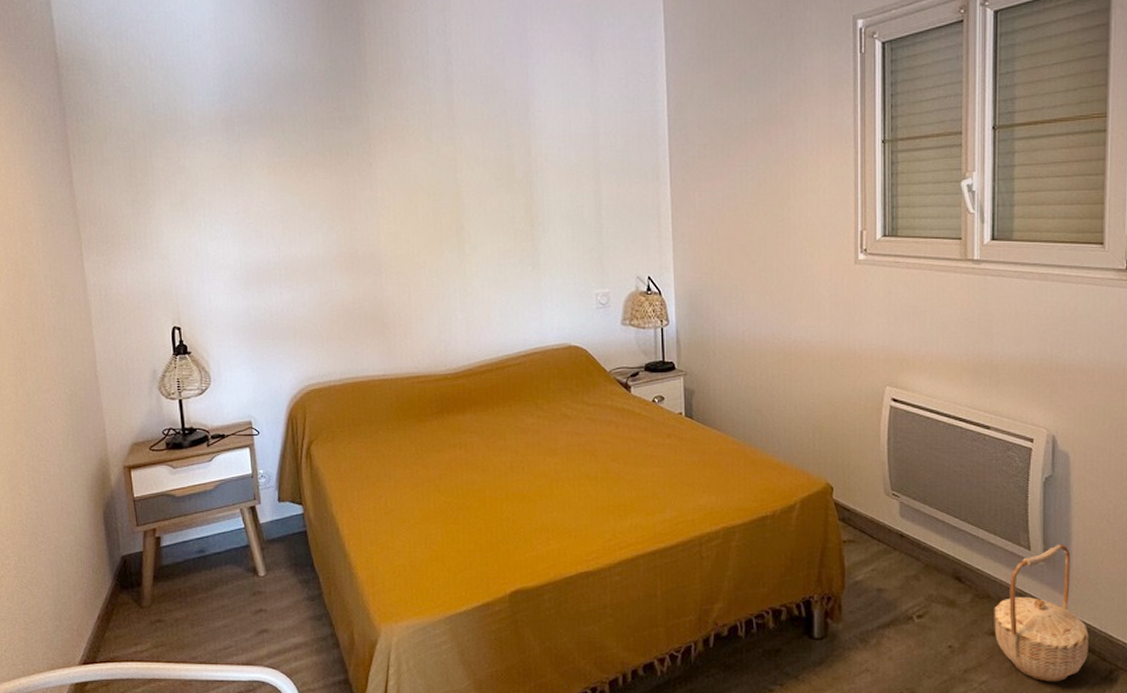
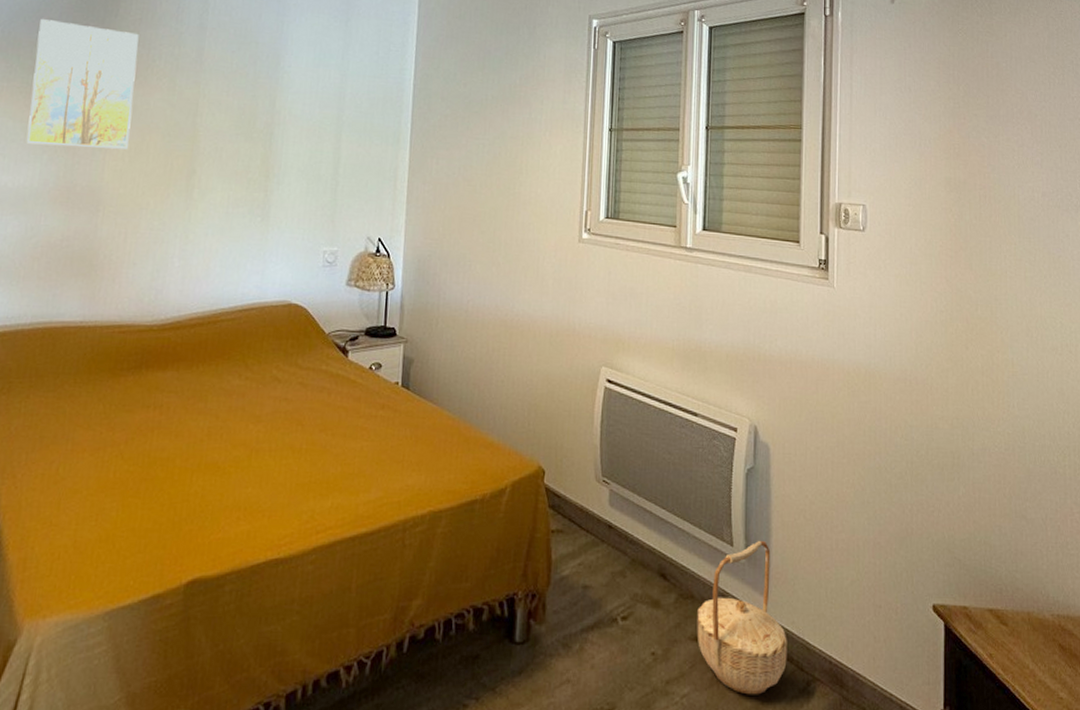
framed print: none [296,91,398,215] -> present [26,19,139,149]

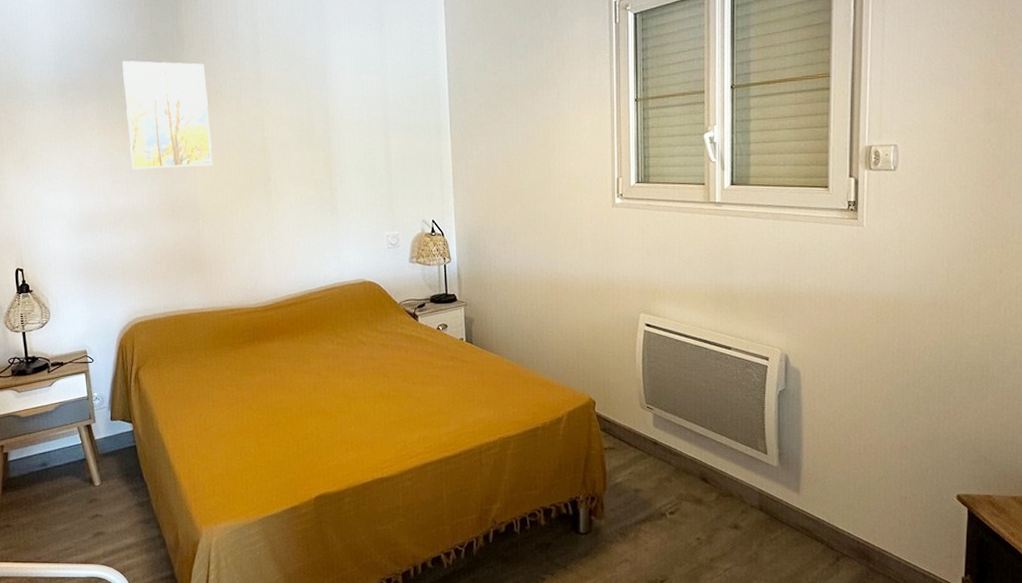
basket: present [697,541,787,695] -> none [736,449,818,568]

